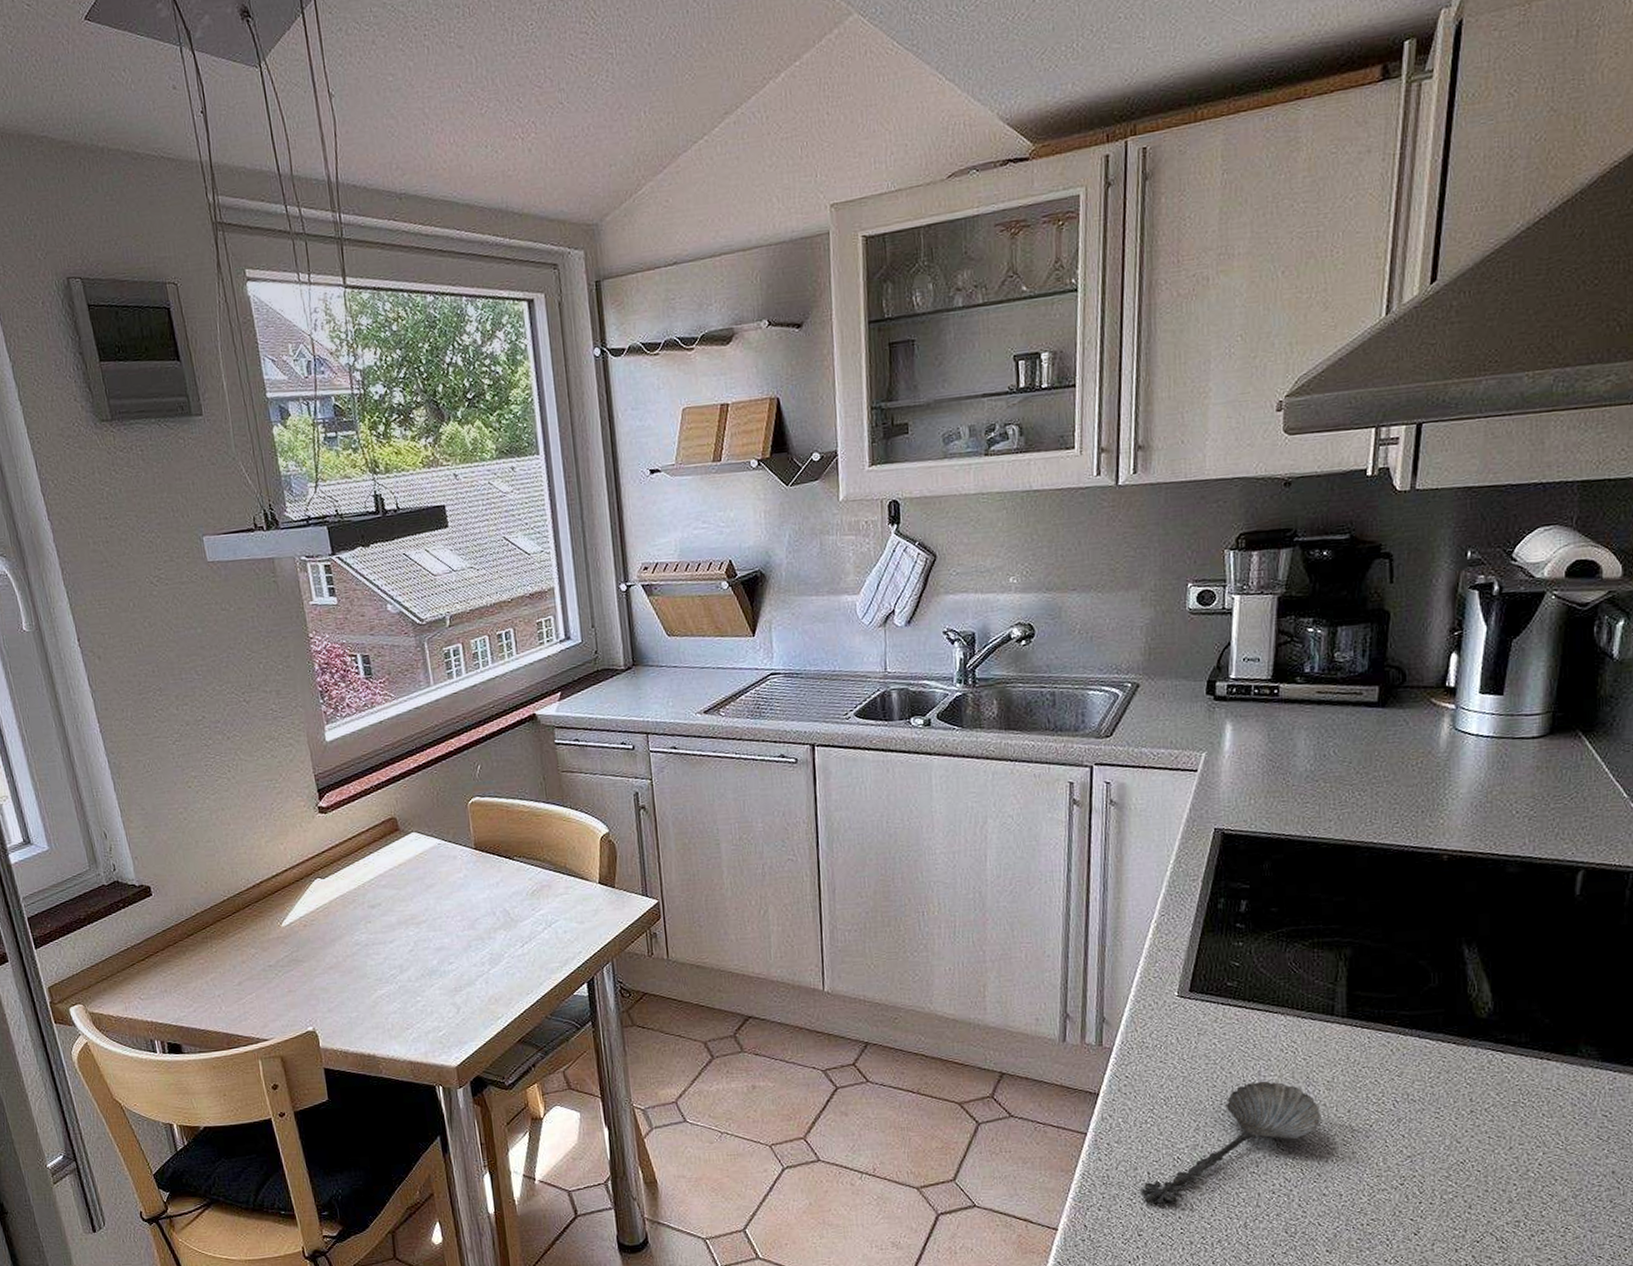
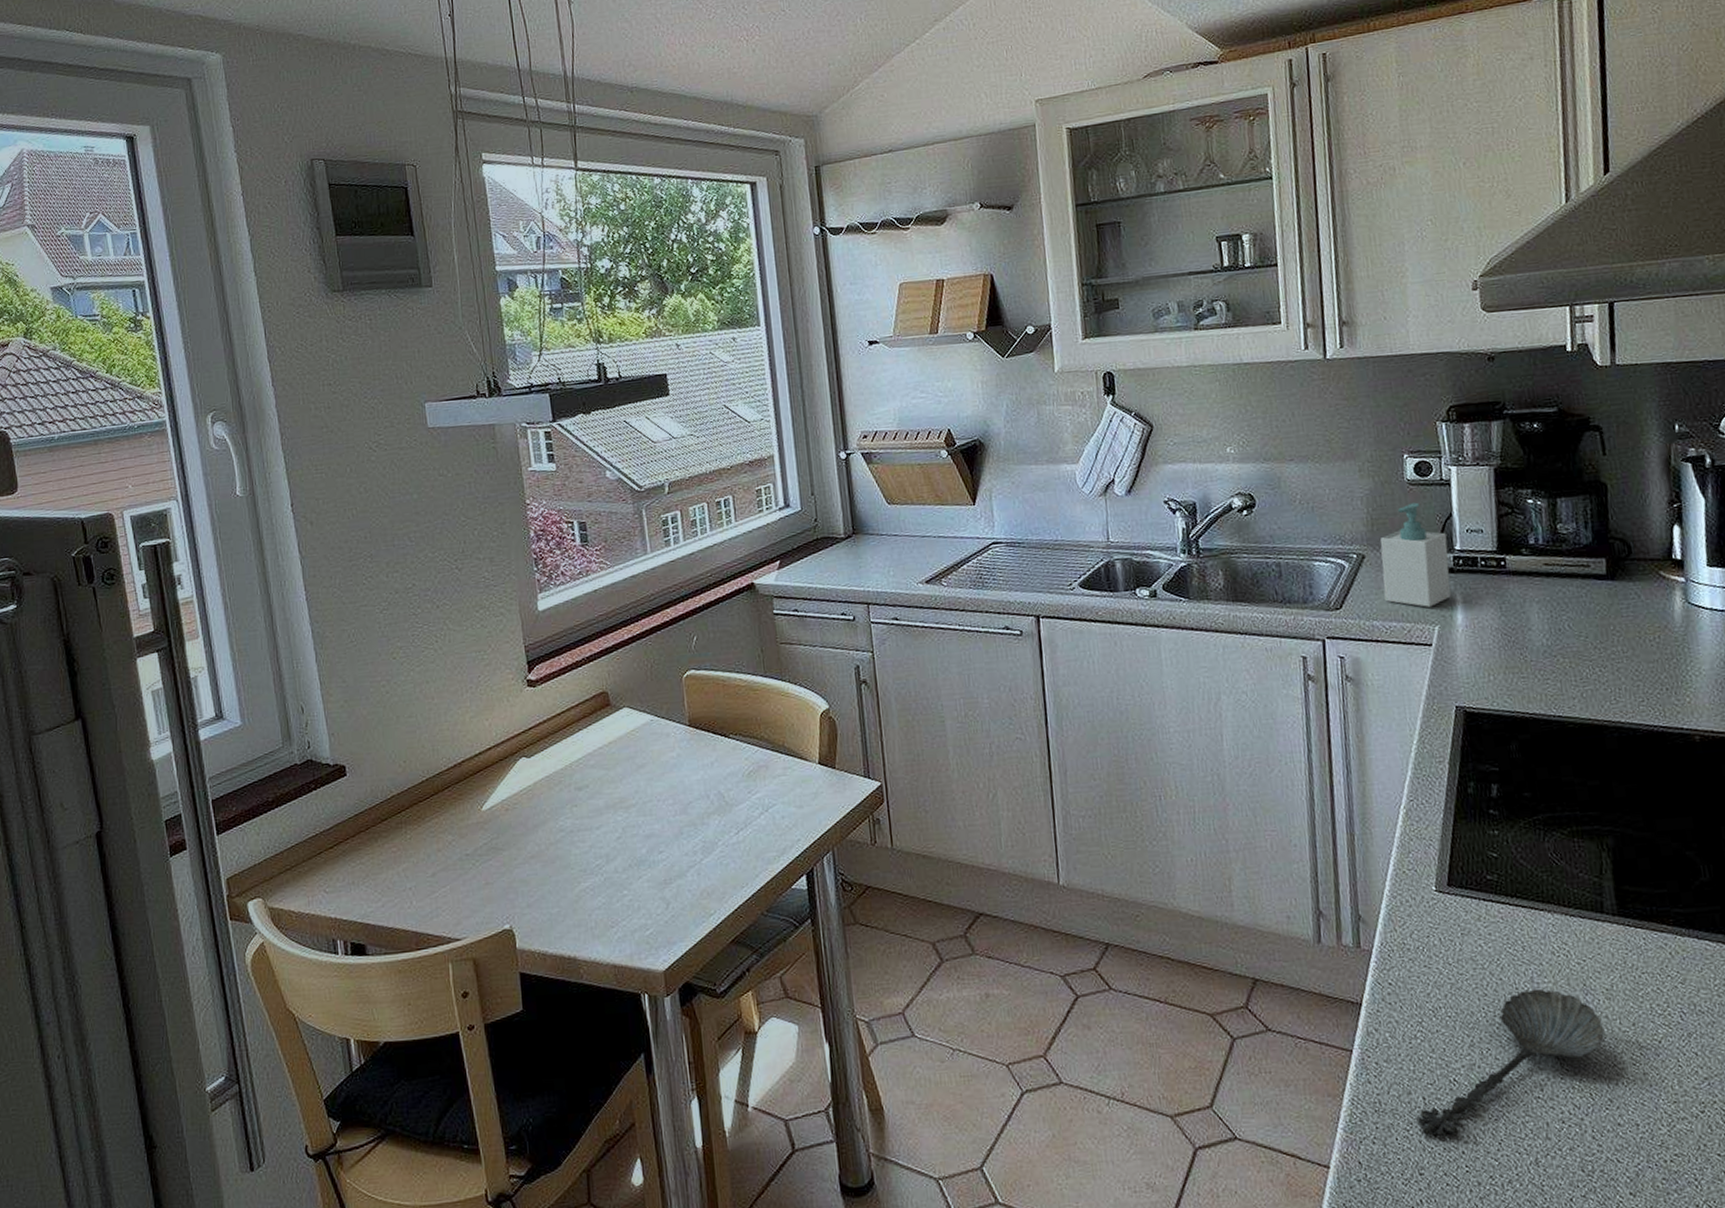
soap bottle: none [1155,631,1223,735] -> present [1380,502,1451,607]

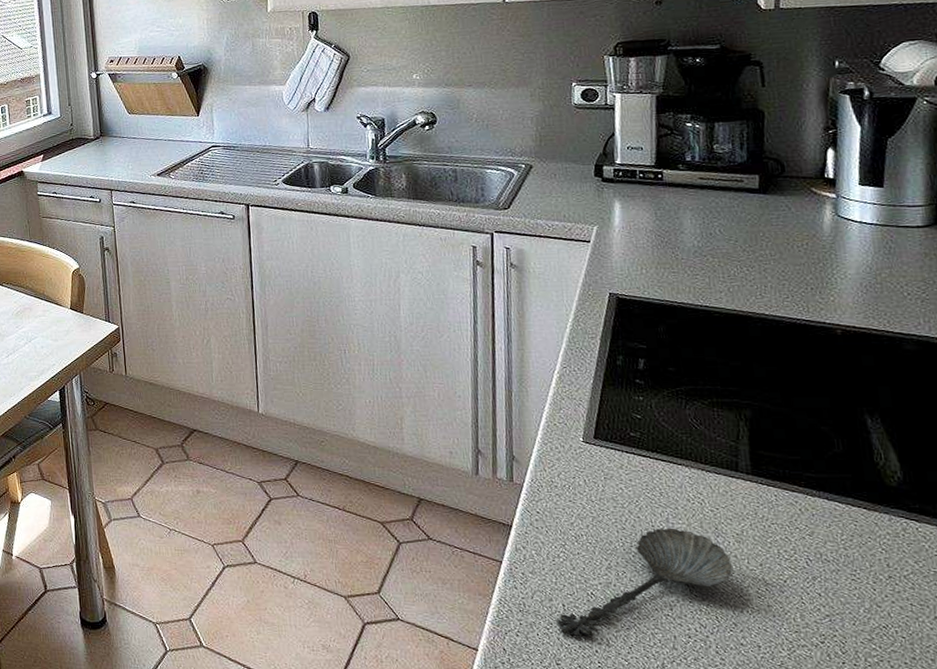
soap bottle: present [1380,502,1451,607] -> none [547,123,610,210]

